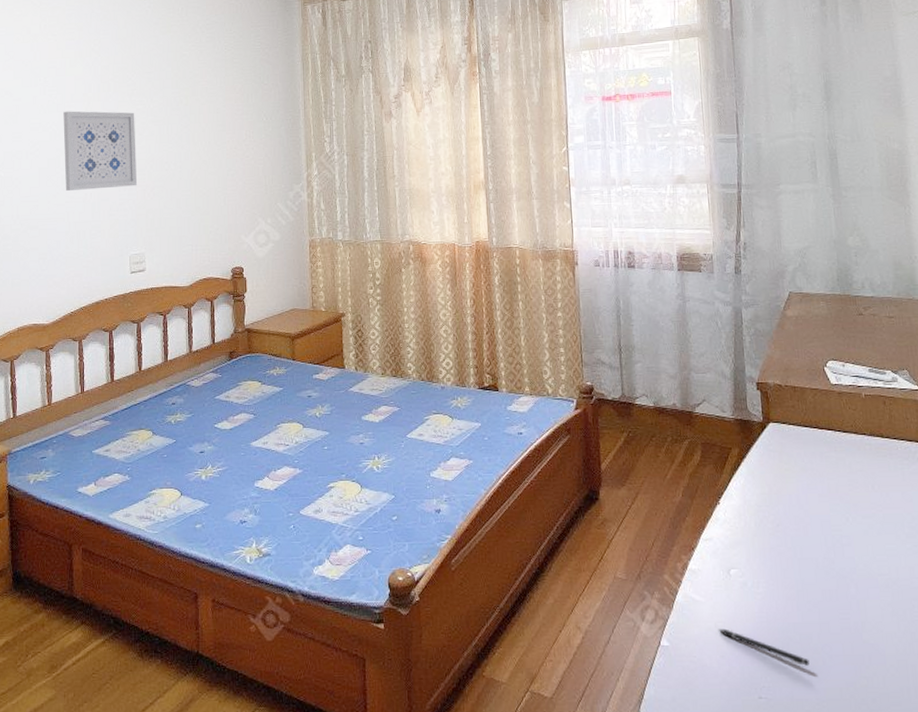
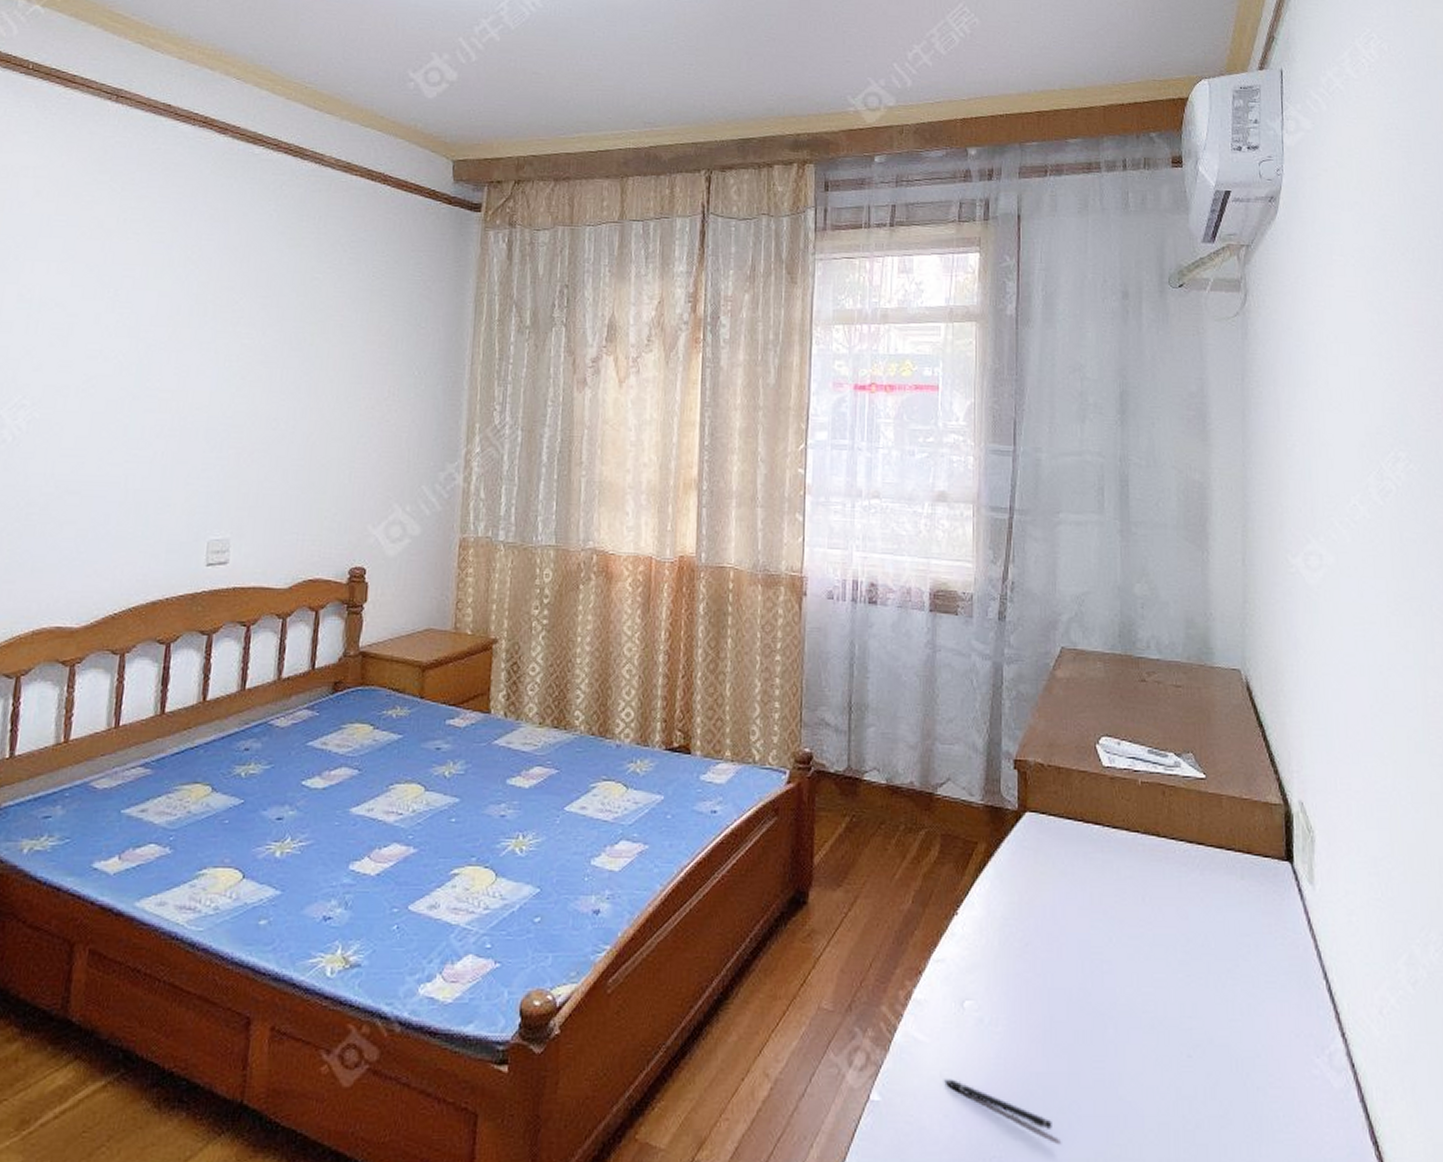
wall art: present [63,111,138,191] -> none [126,337,238,448]

